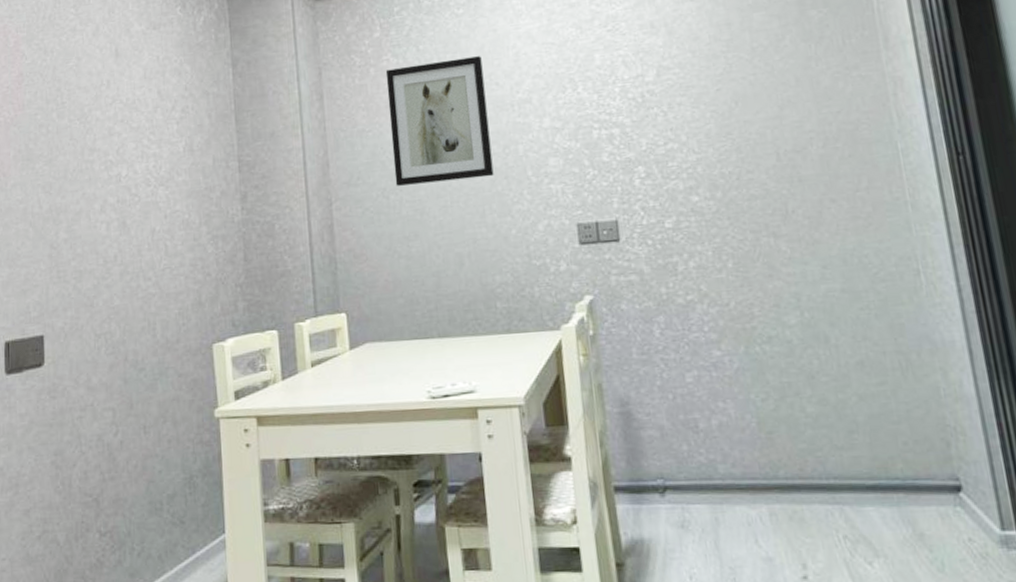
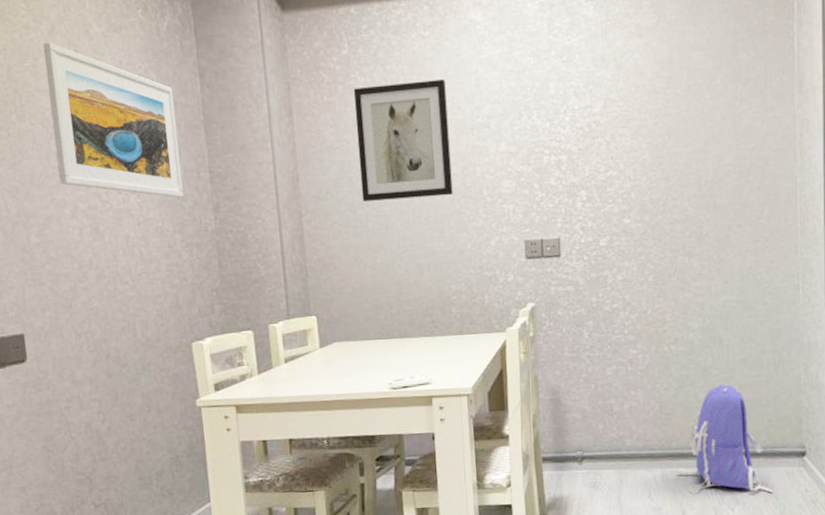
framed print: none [86,42,211,189] -> present [42,42,184,198]
backpack: none [788,391,923,540] -> present [677,382,773,494]

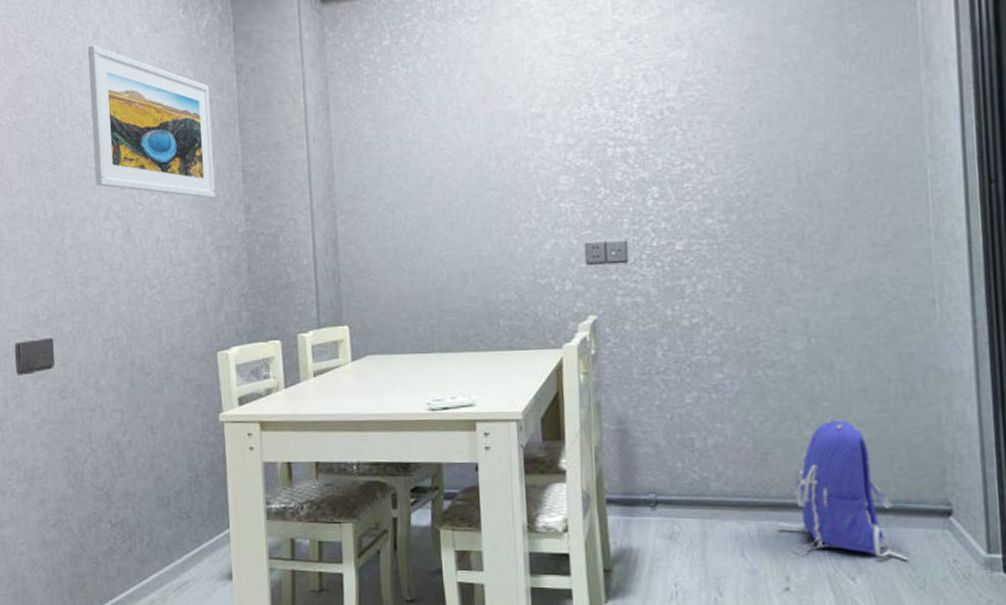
wall art: present [353,79,453,201] -> none [394,67,502,201]

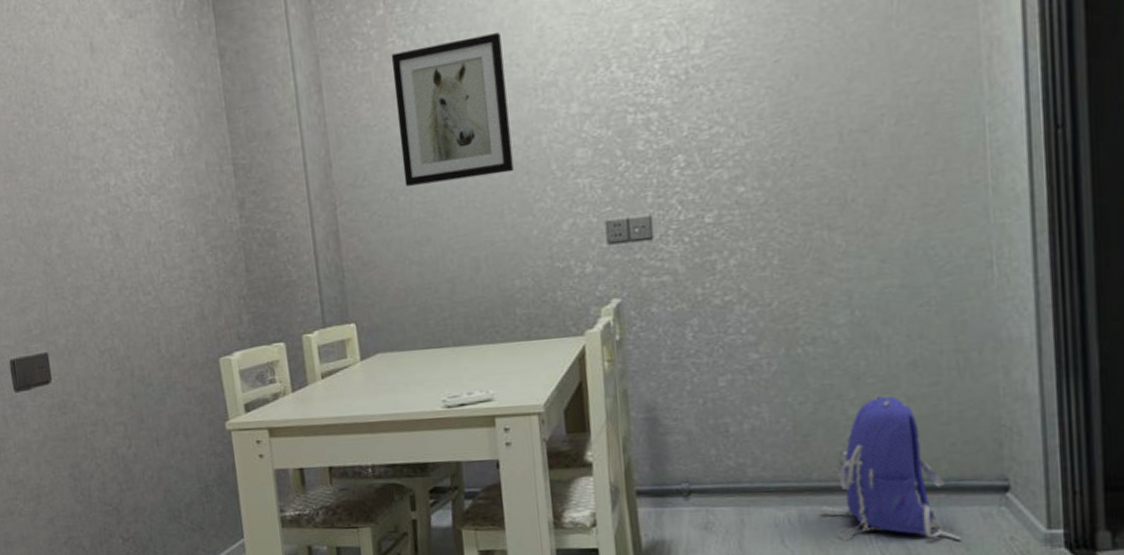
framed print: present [87,45,215,199] -> none [58,36,206,196]
wall art: none [394,67,502,201] -> present [391,32,514,186]

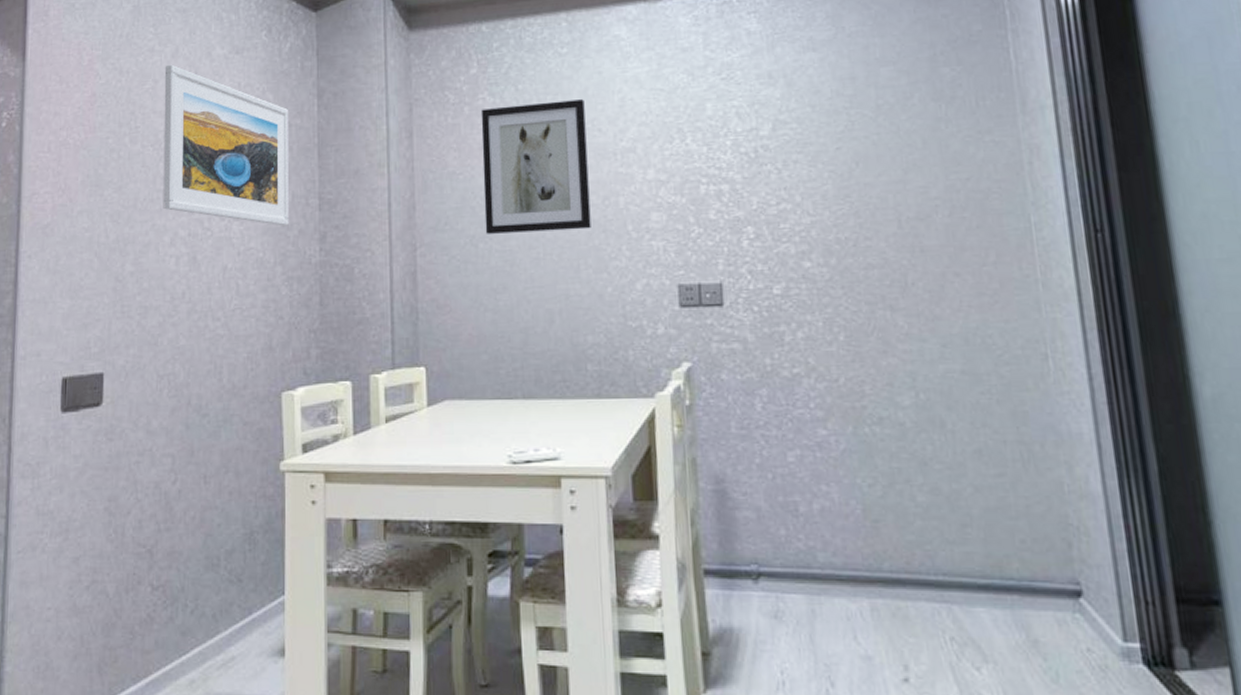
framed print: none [58,36,206,196] -> present [163,64,289,226]
backpack: present [819,393,961,540] -> none [892,480,1037,647]

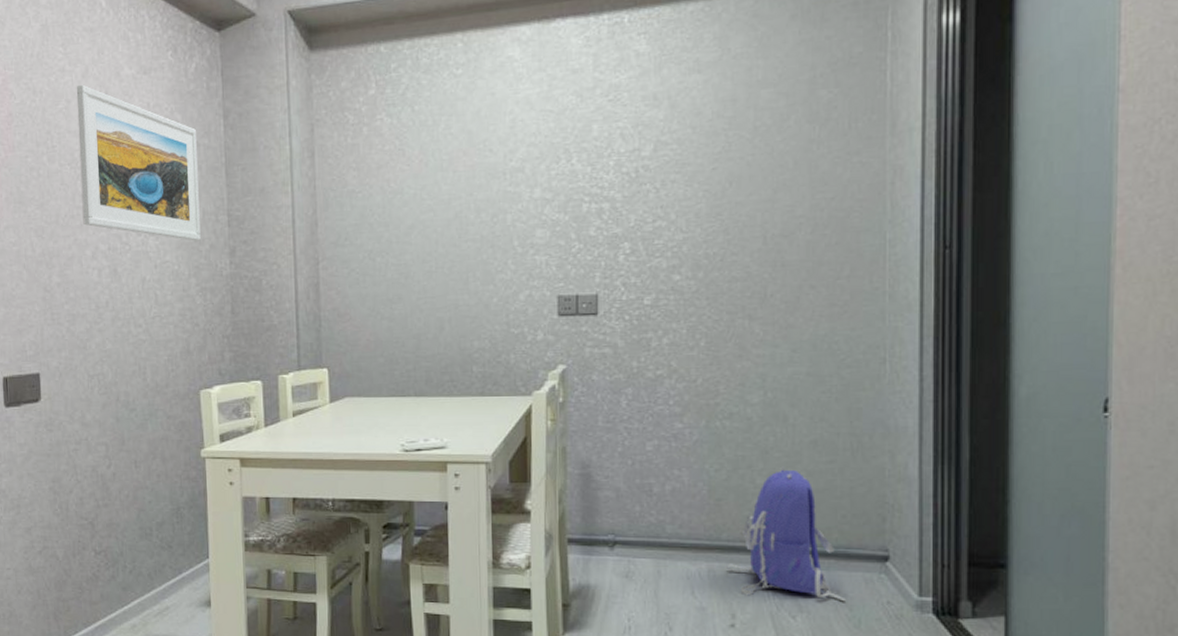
wall art: present [481,99,591,234] -> none [378,120,480,249]
backpack: none [892,480,1037,647] -> present [726,466,845,600]

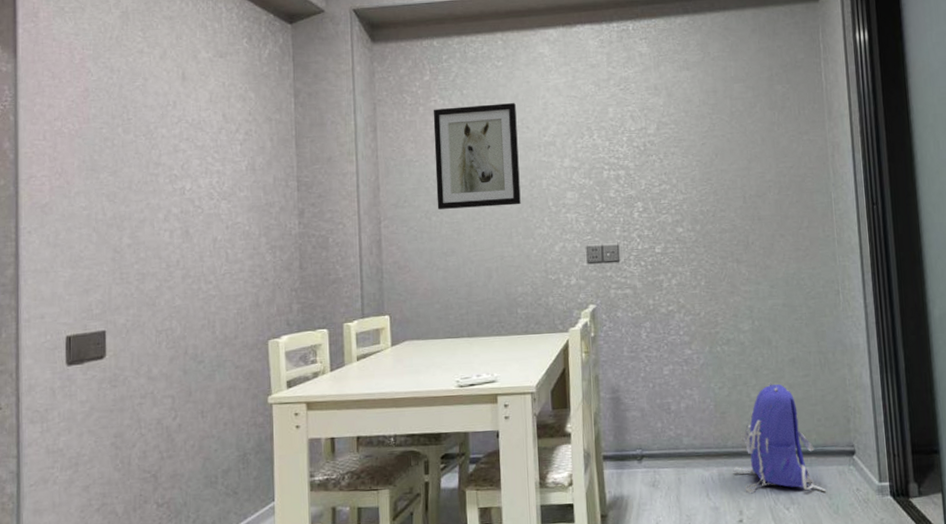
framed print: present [76,84,201,241] -> none [154,65,271,204]
wall art: none [378,120,480,249] -> present [433,103,521,209]

